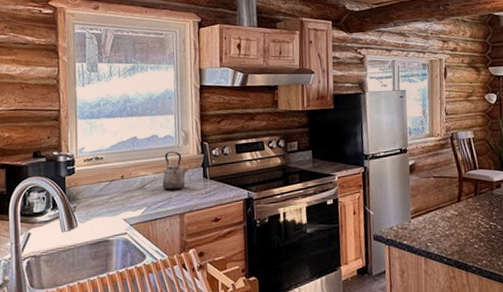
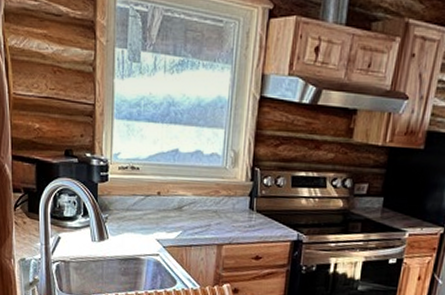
kettle: present [162,151,187,191] -> none [202,173,232,218]

